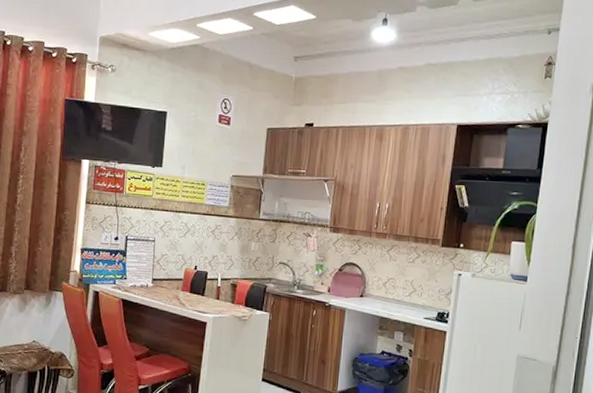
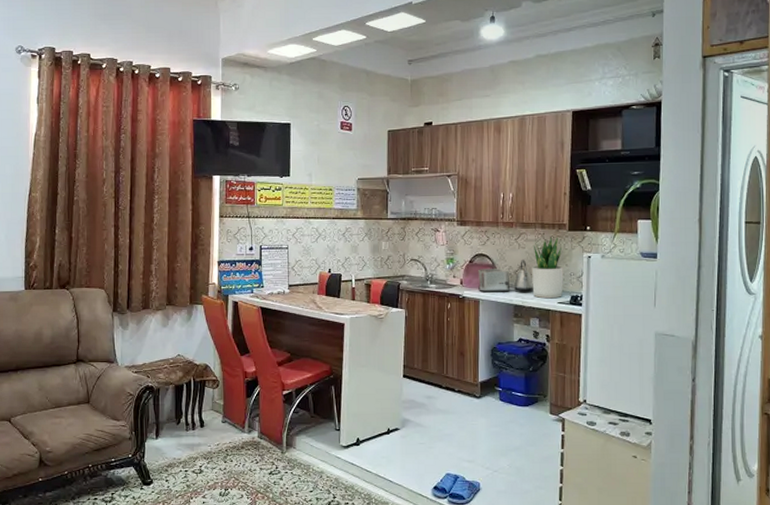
toaster: none [345,278,380,304] -> present [478,268,512,293]
kettle: none [381,271,402,306] -> present [513,259,533,293]
planter: none [400,251,434,314] -> present [532,237,563,299]

